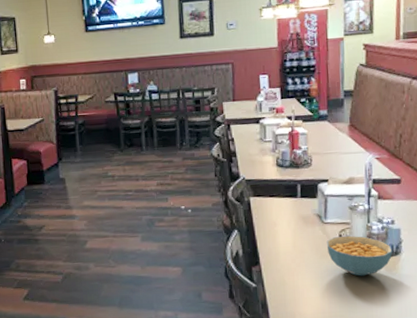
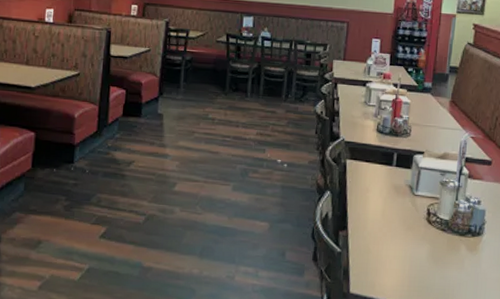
cereal bowl: present [326,235,393,276] -> none [414,210,476,253]

